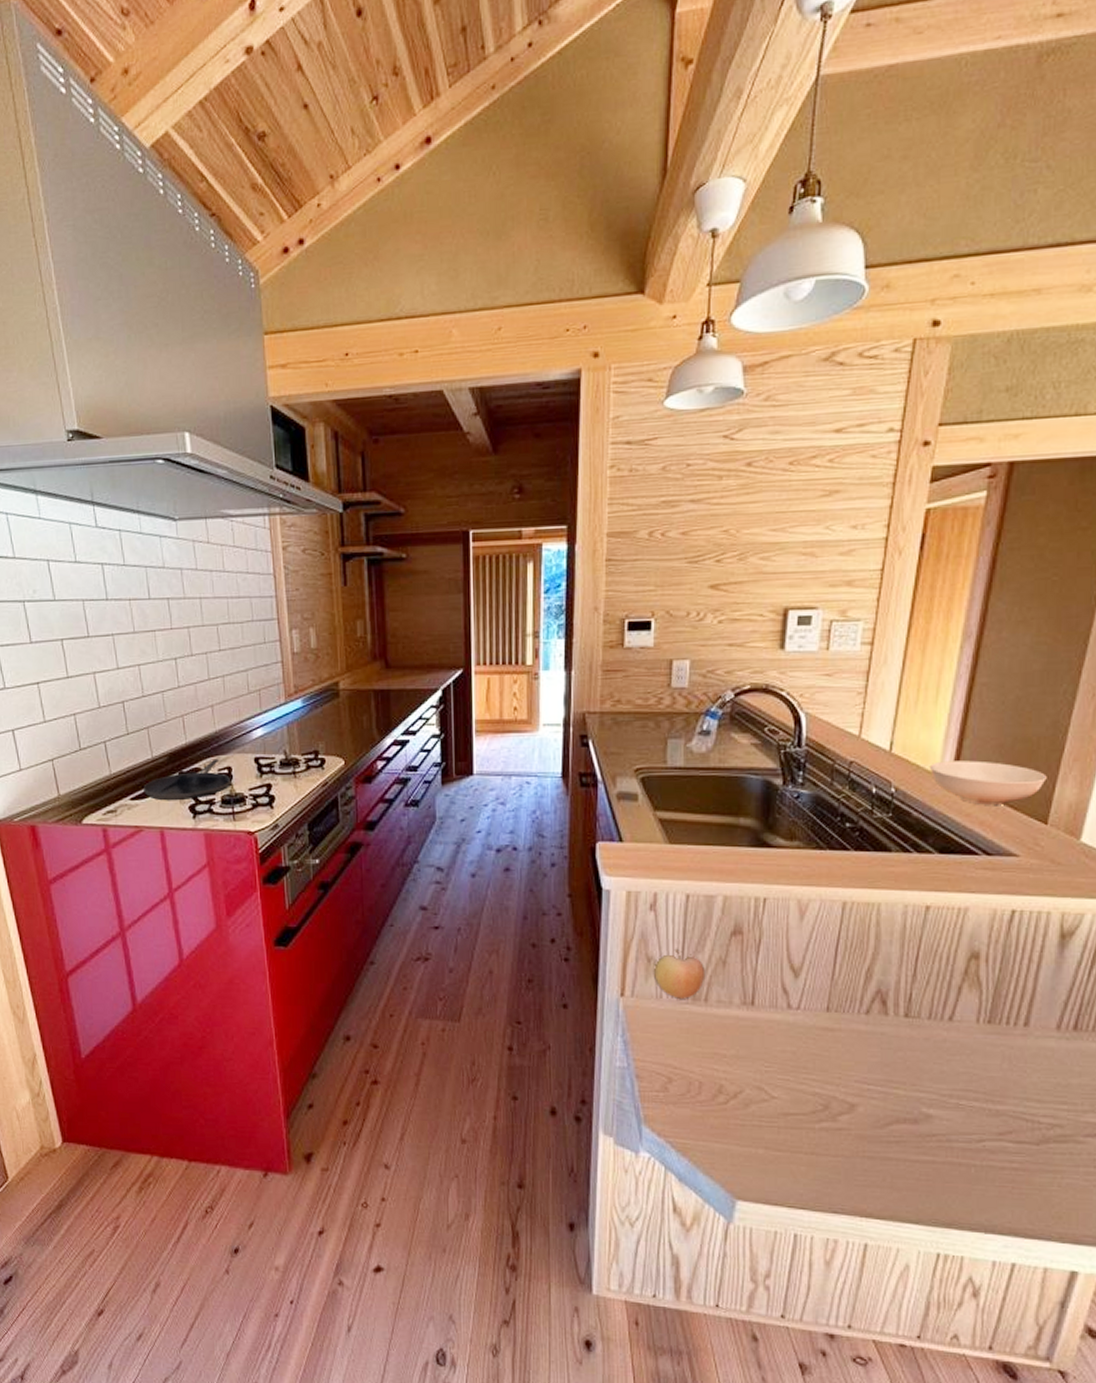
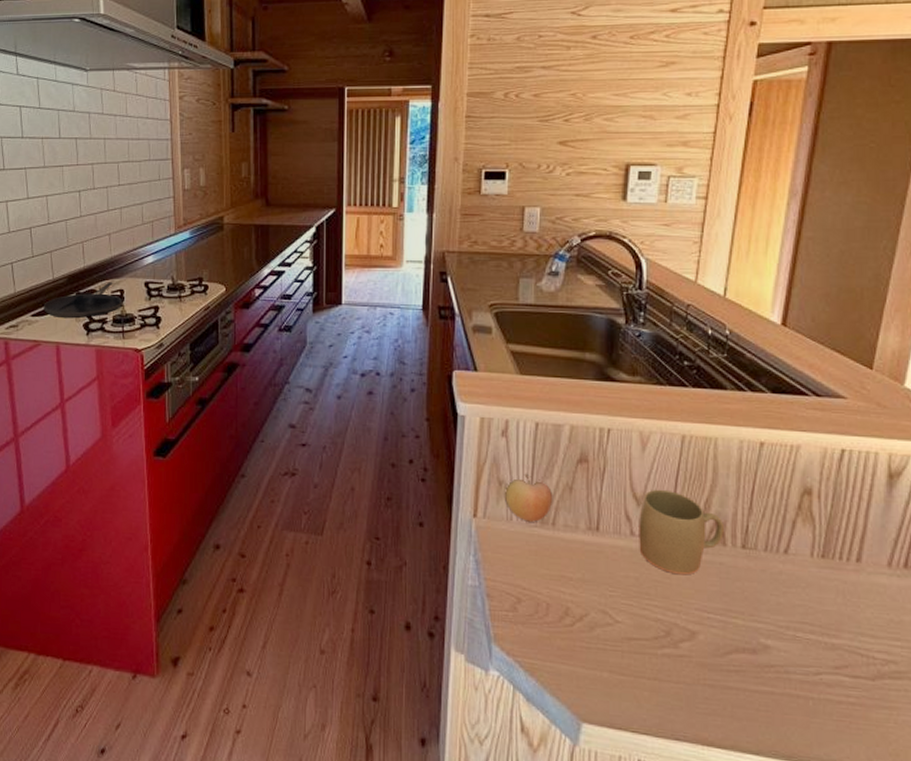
mug: none [796,959,886,1047] -> present [639,489,724,575]
bowl: present [929,760,1047,806] -> none [760,307,871,351]

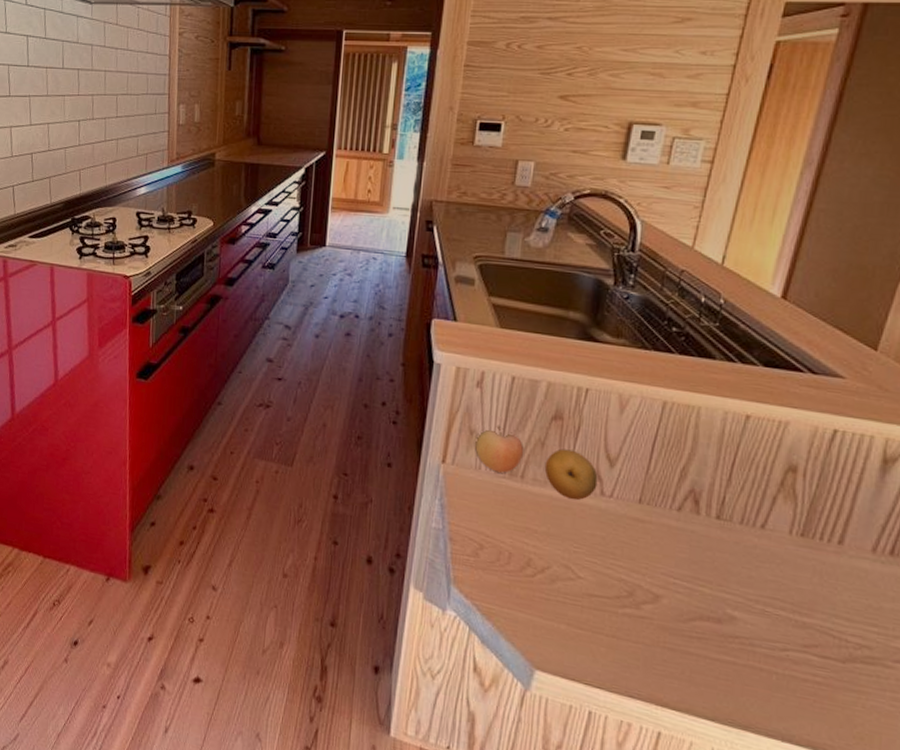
frying pan: present [44,282,123,319] -> none [40,209,115,243]
fruit: none [574,492,627,543] -> present [544,449,598,500]
mug: present [639,489,724,575] -> none [608,452,699,540]

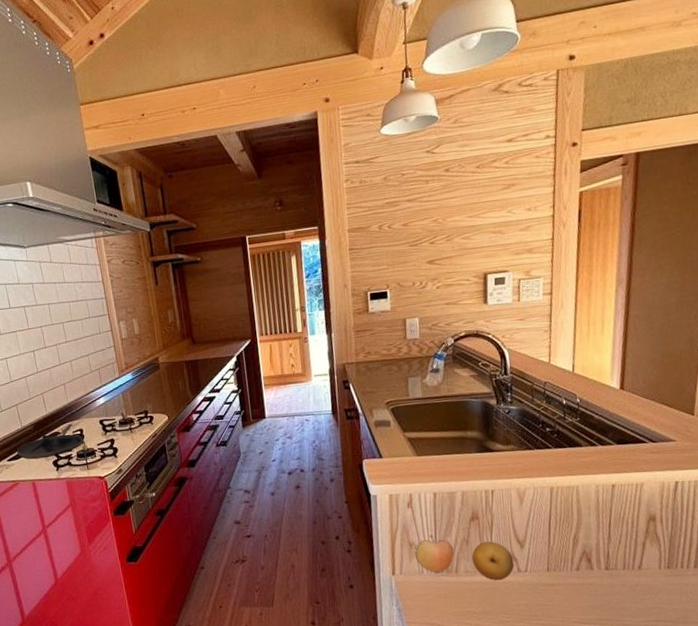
frying pan: none [40,209,115,243] -> present [17,424,84,459]

